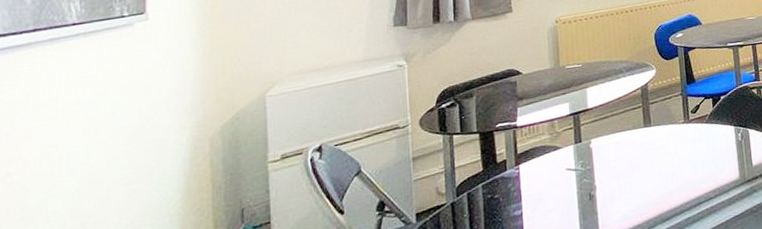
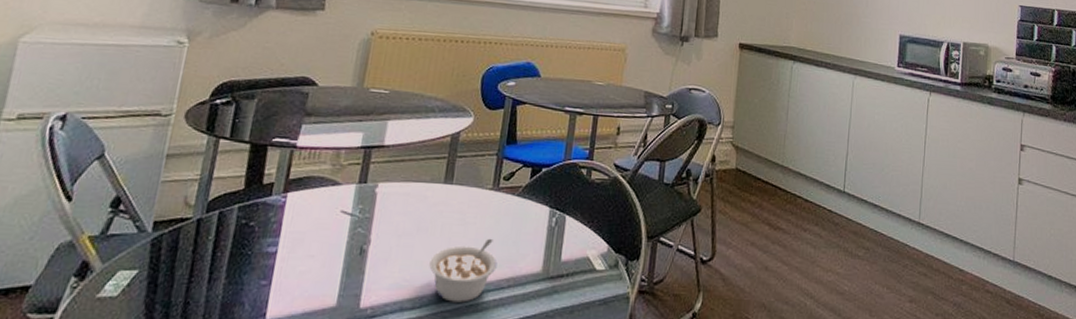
legume: none [648,161,703,220] -> present [429,238,498,303]

